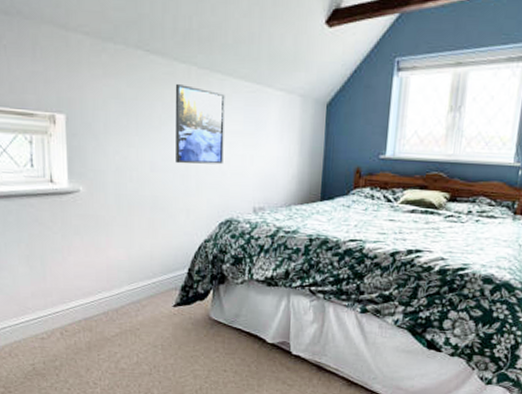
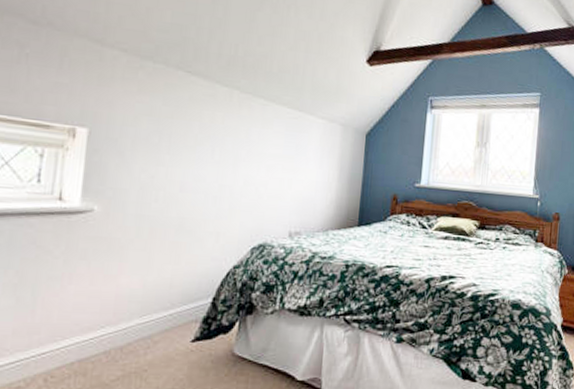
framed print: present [175,84,225,165] -> none [209,106,266,187]

